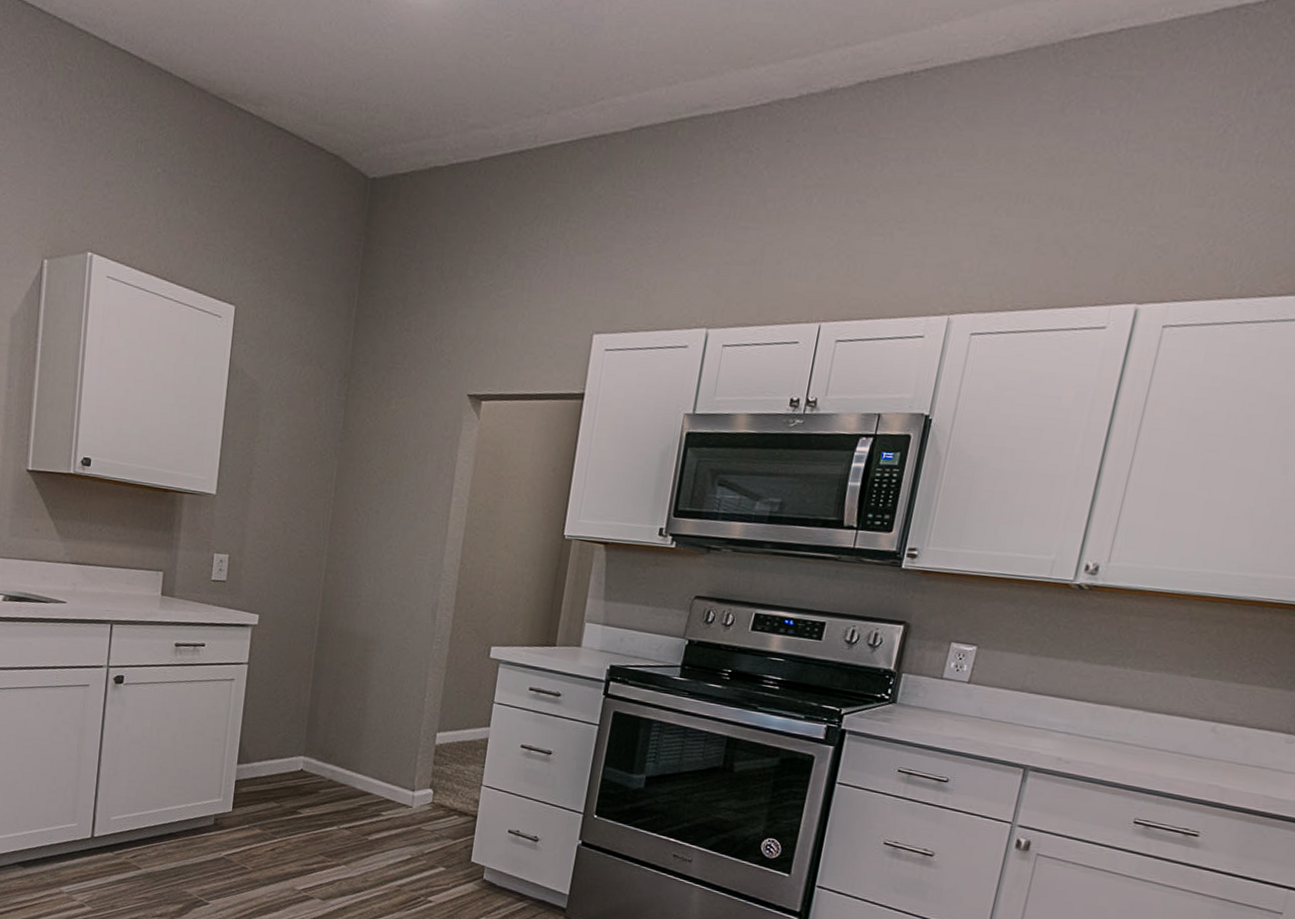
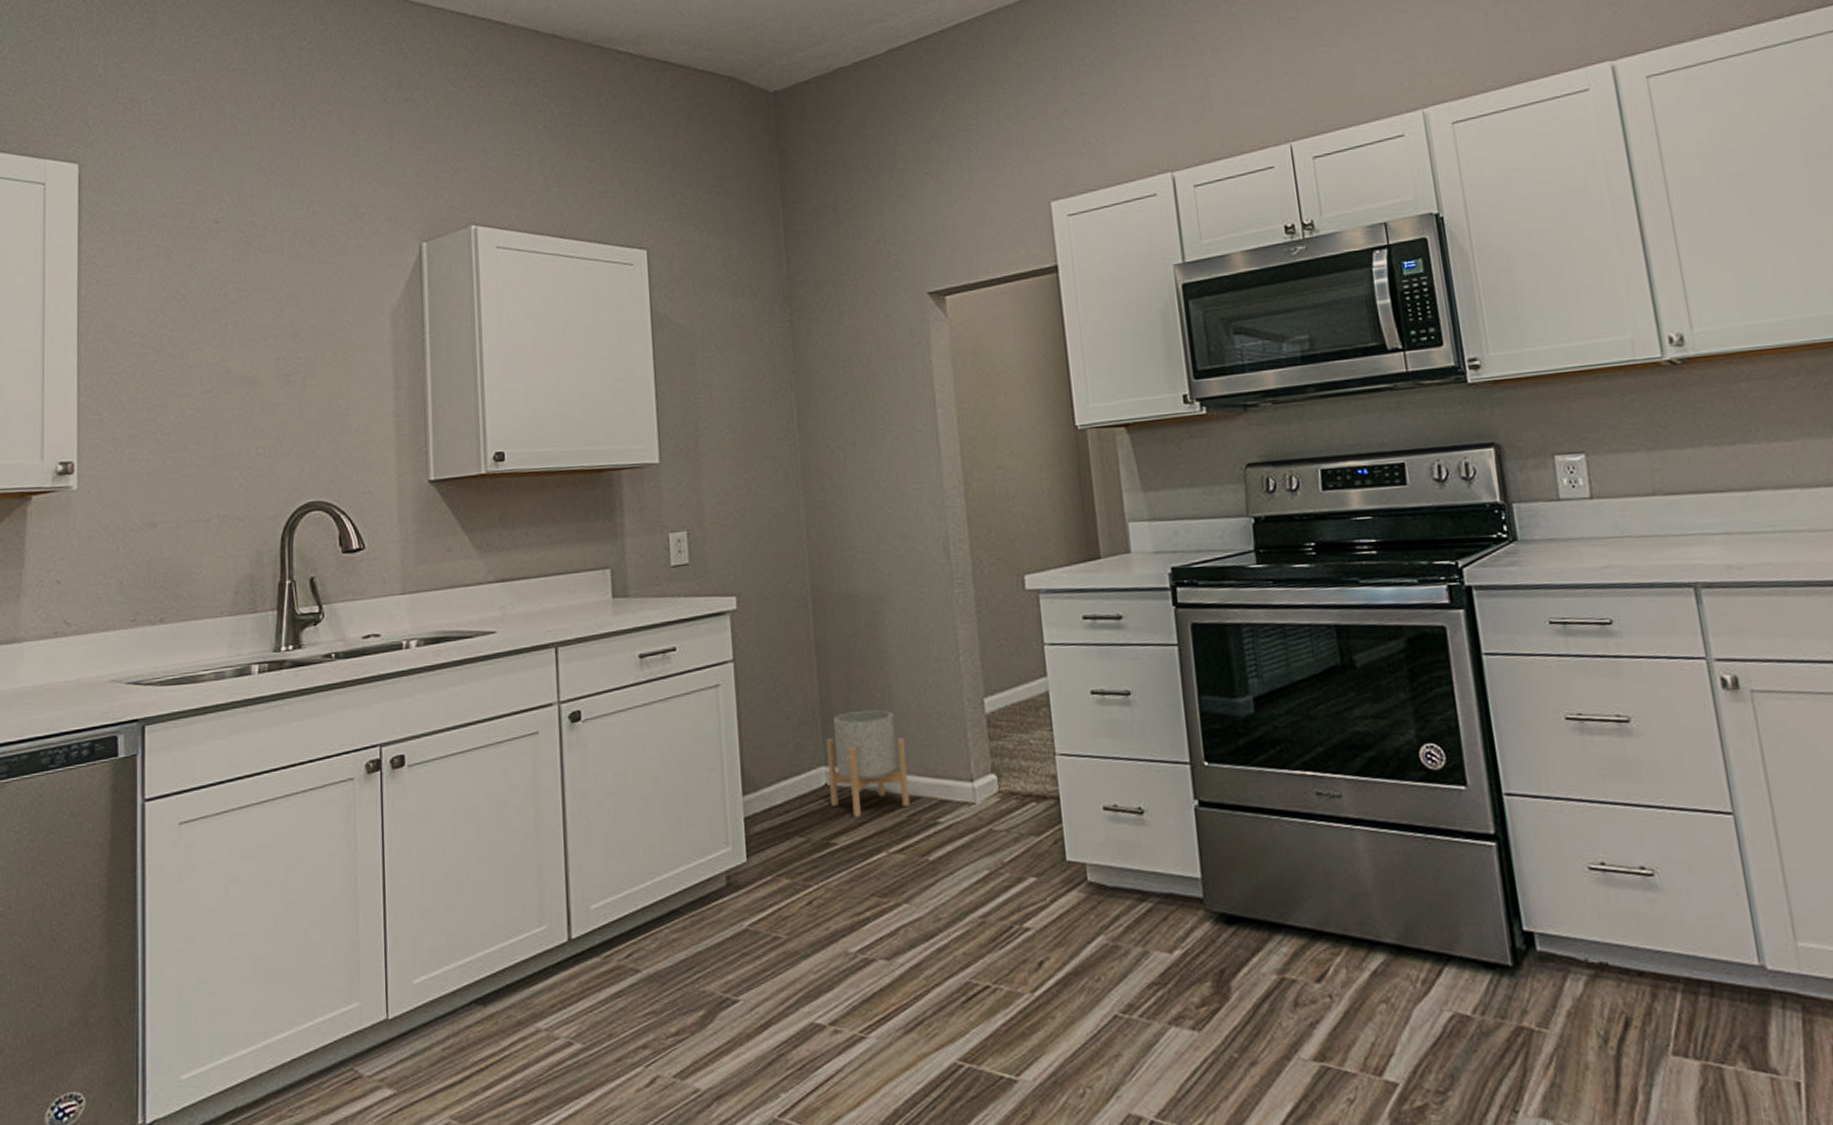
planter: none [303,721,369,799] -> present [826,709,911,817]

